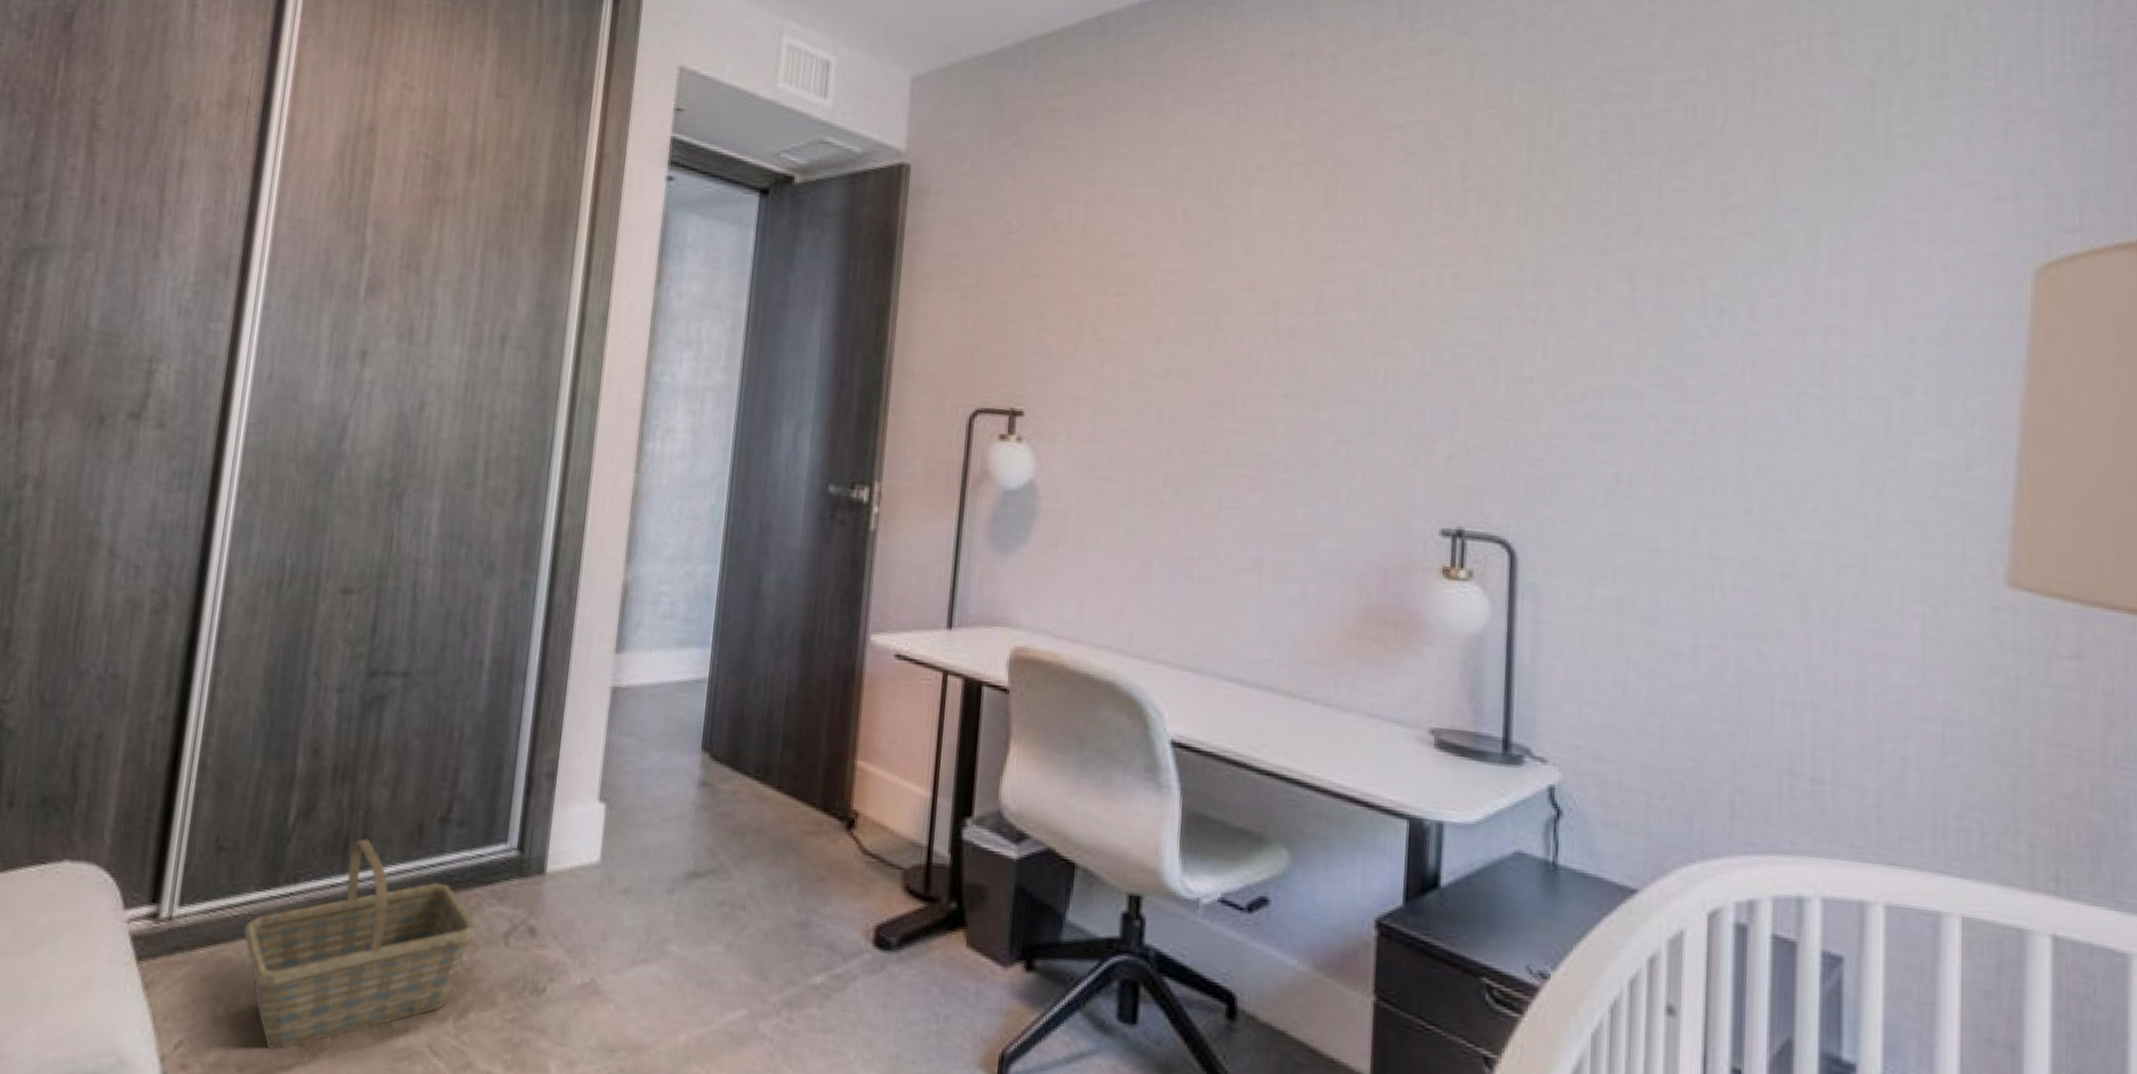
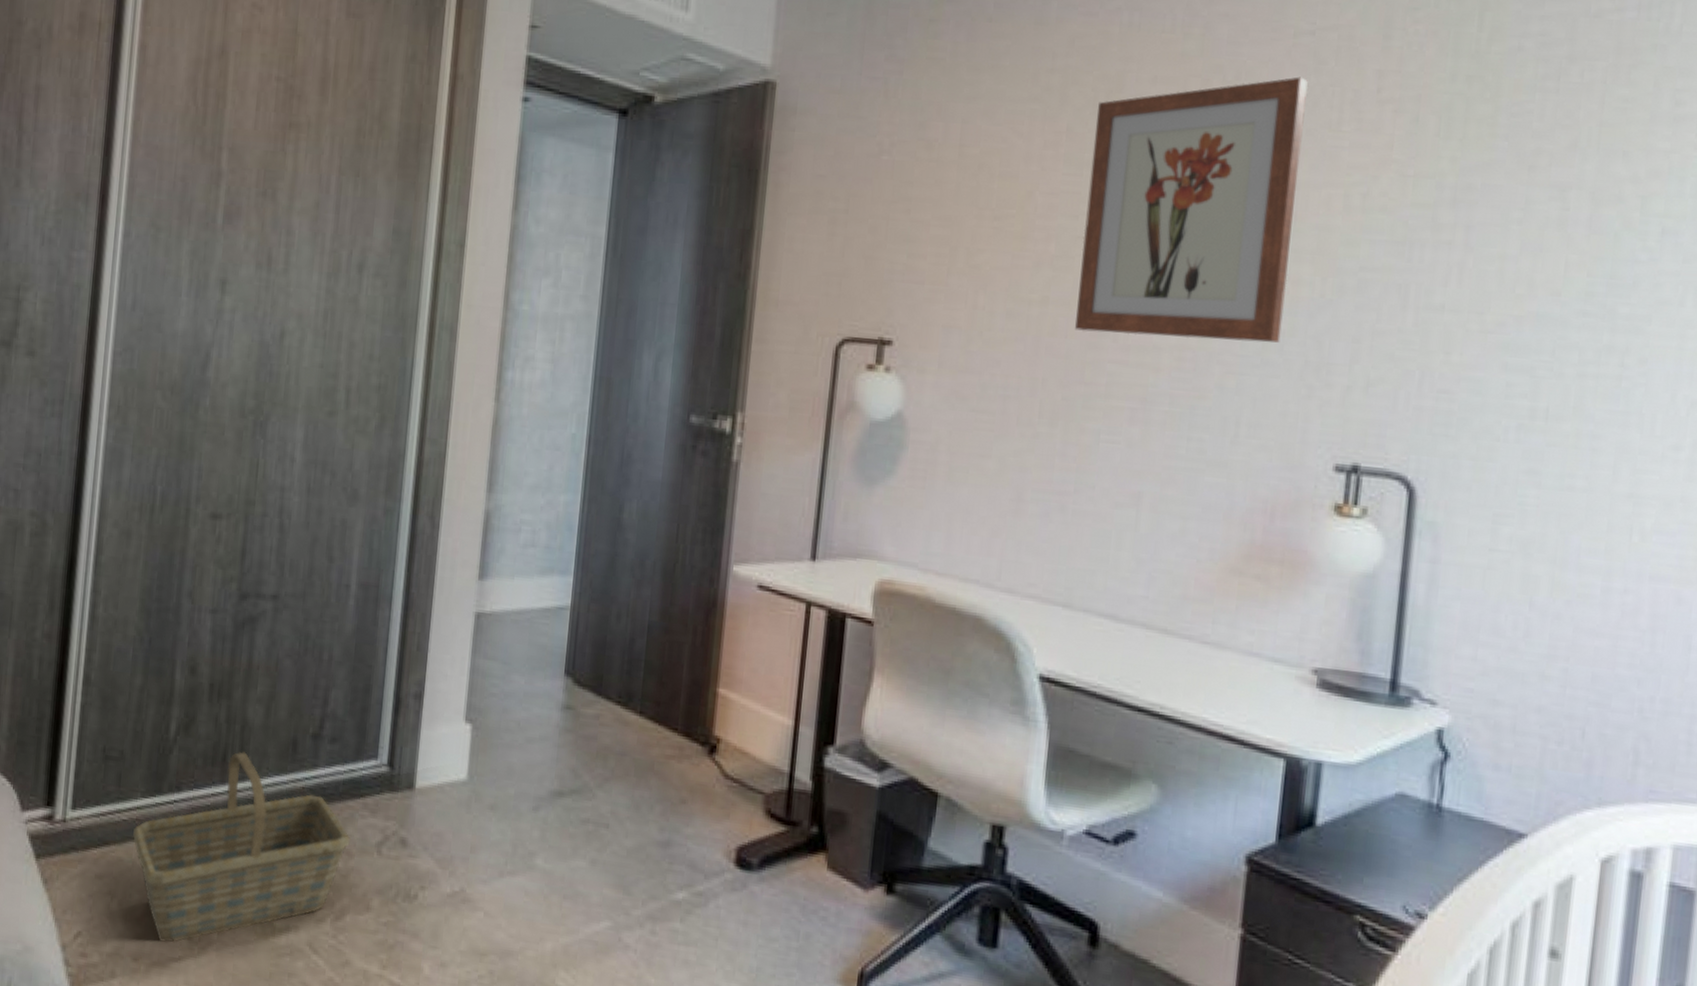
wall art: none [1195,166,1400,413] -> present [1075,76,1309,343]

